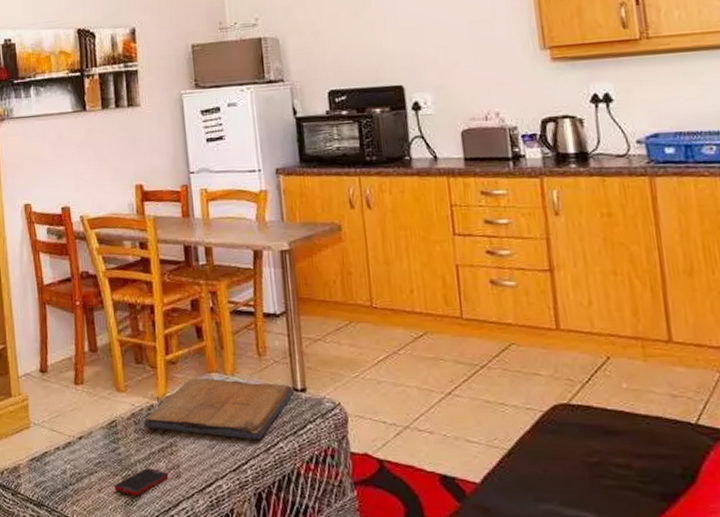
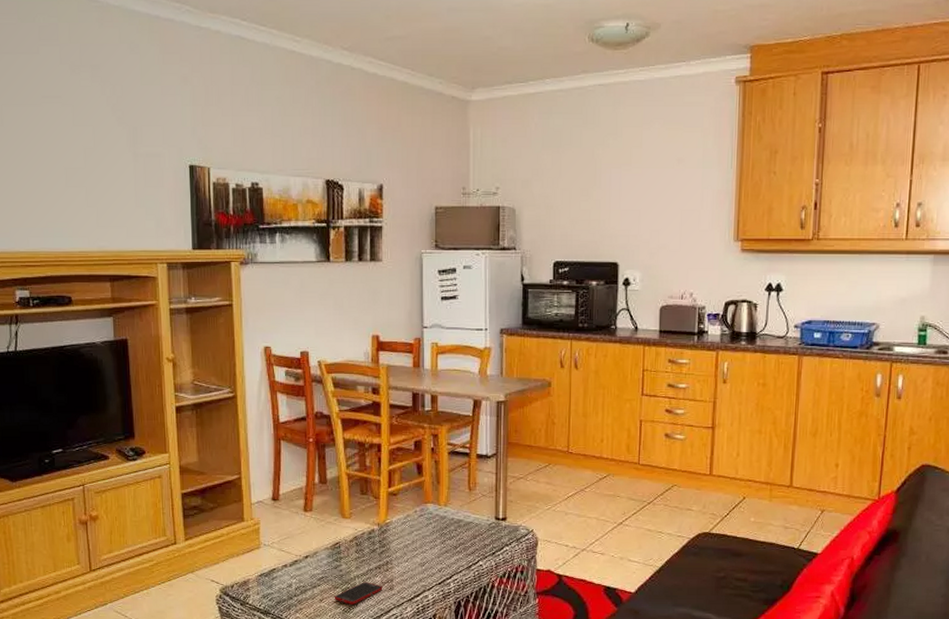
religious icon: present [143,378,295,439] -> none [364,507,497,559]

